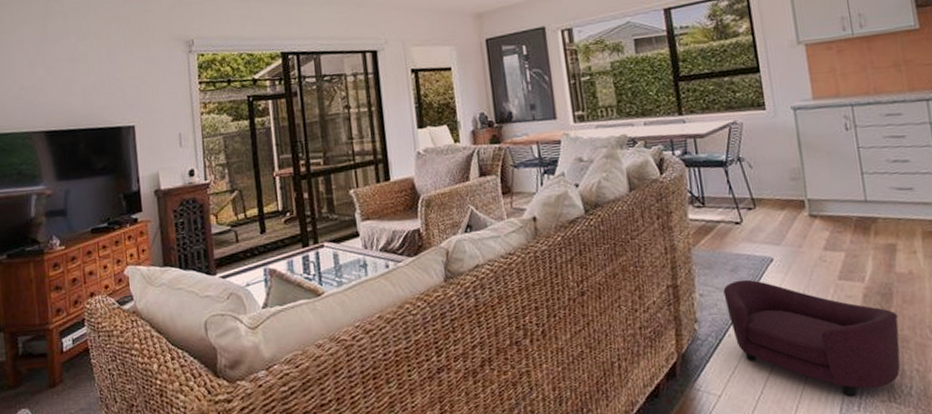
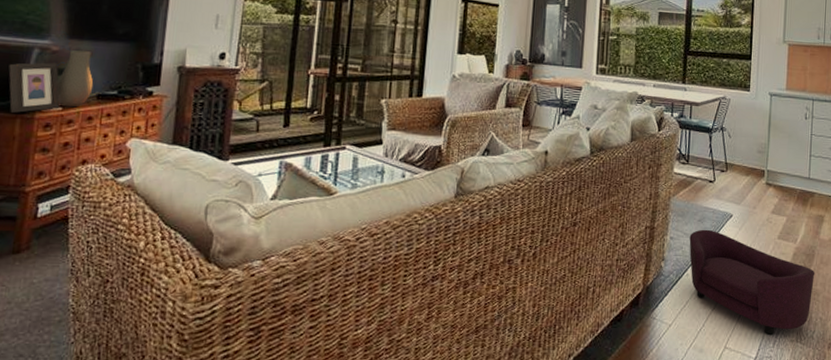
picture frame: none [15,205,63,259] -> present [8,62,60,114]
vase: none [56,189,87,246] -> present [56,49,94,108]

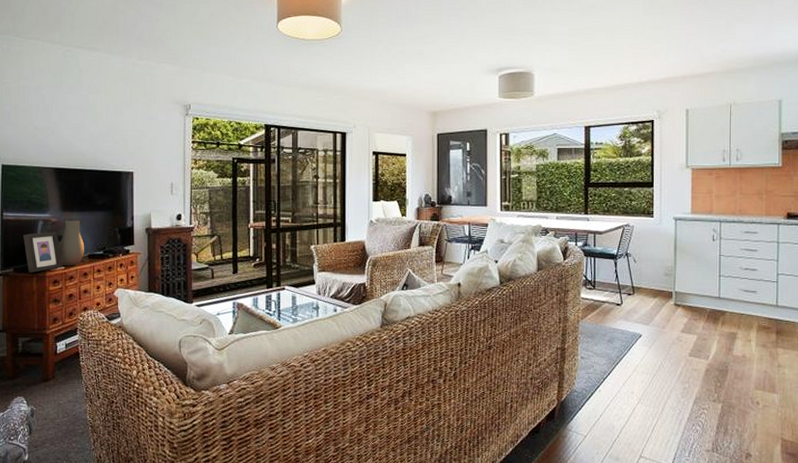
dog bed: present [689,229,815,336] -> none [600,349,730,446]

